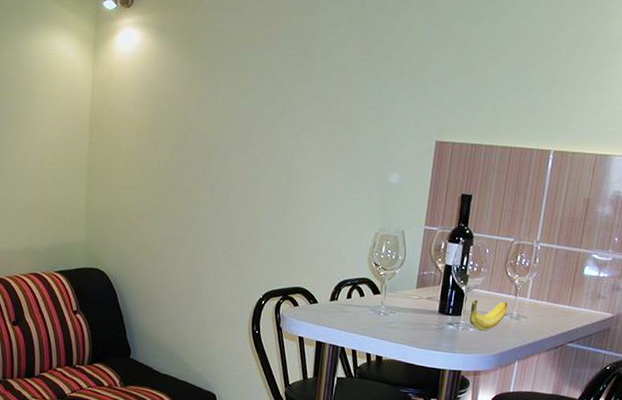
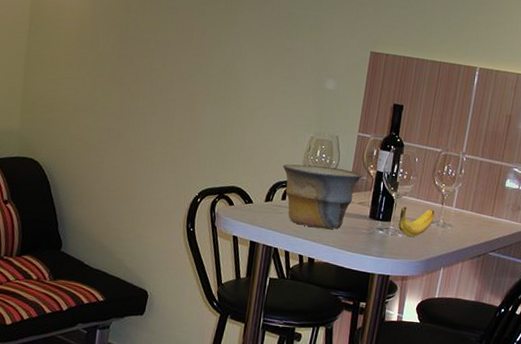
bowl: none [347,261,430,327] -> present [283,164,363,230]

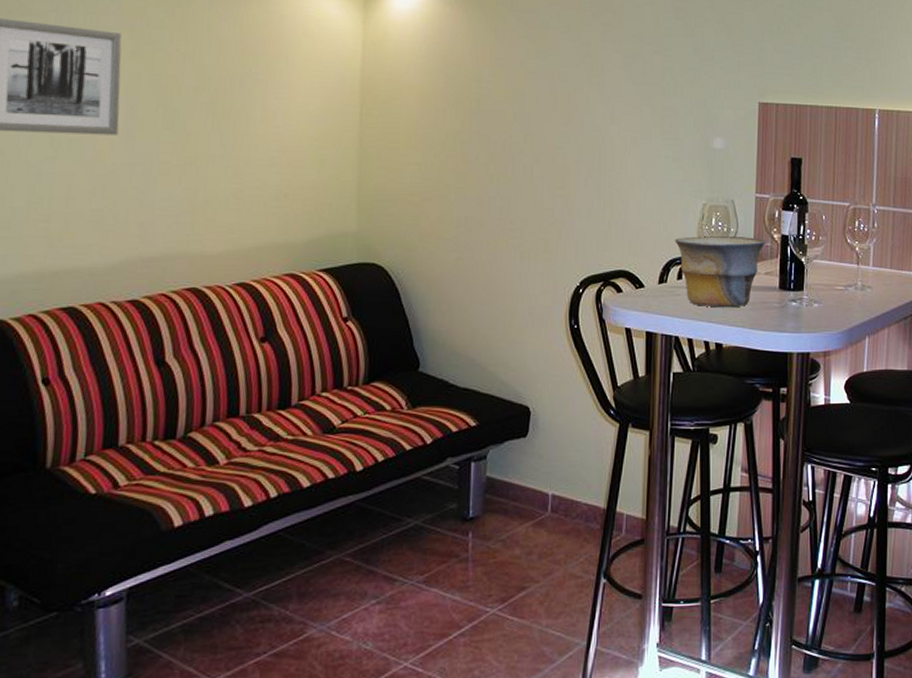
banana: present [398,207,435,237] -> none [812,272,851,306]

